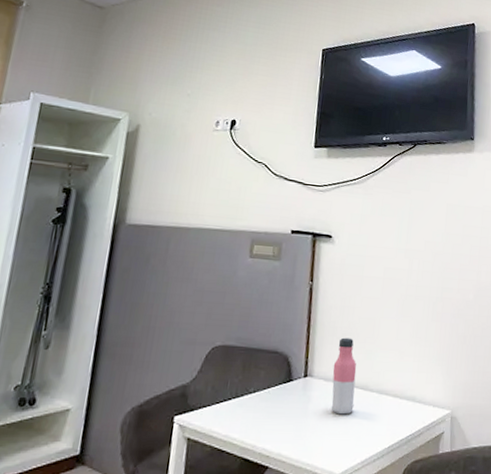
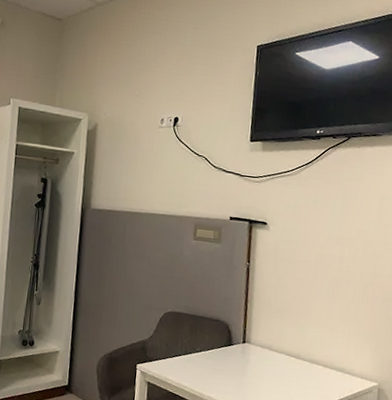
water bottle: present [331,337,357,415] -> none [266,312,290,377]

